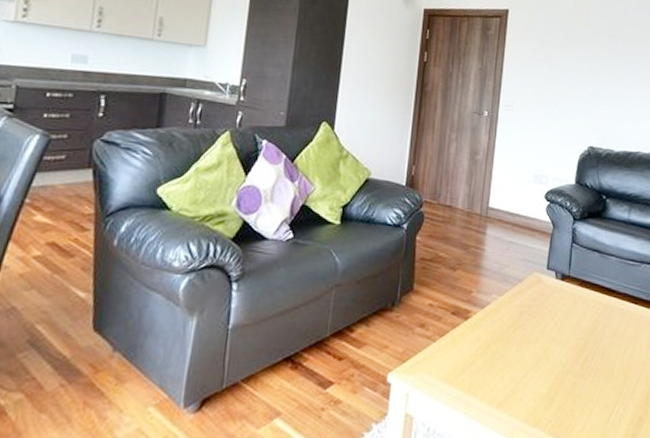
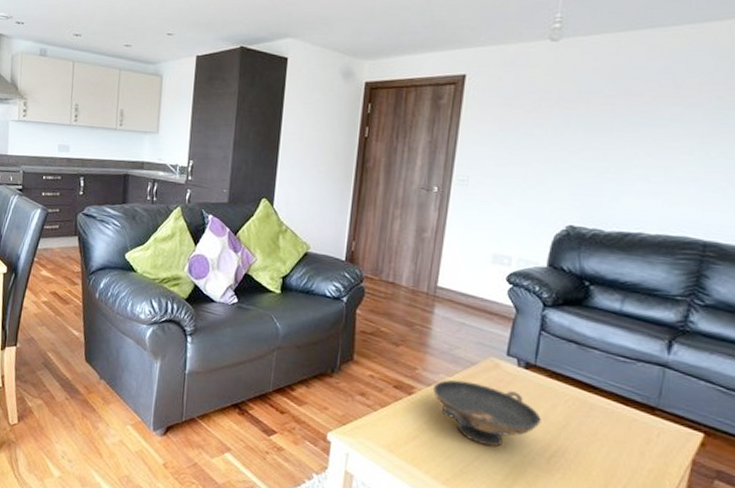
decorative bowl: none [486,298,575,361] -> present [432,379,541,447]

